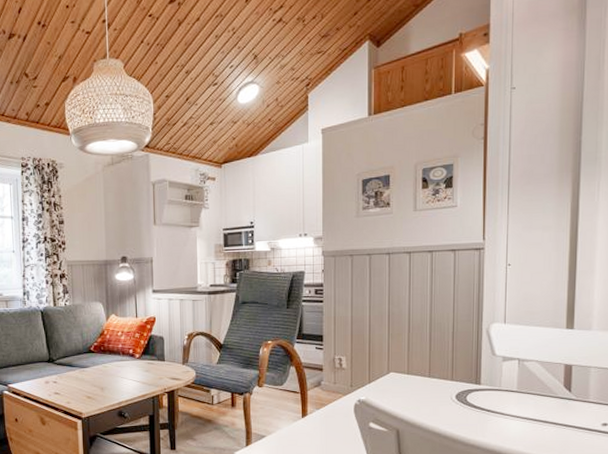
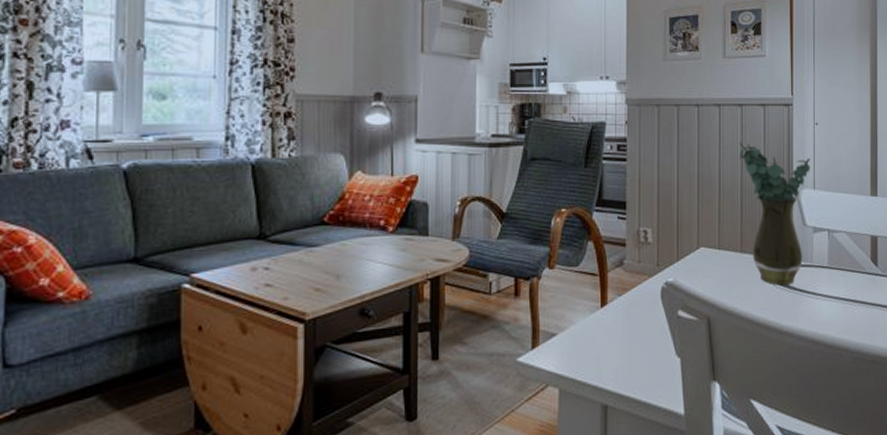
vase: none [429,284,502,406] -> present [739,142,810,285]

